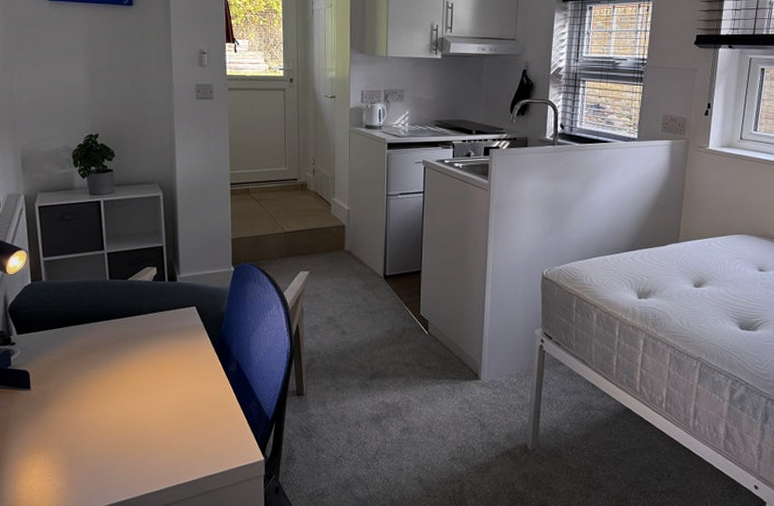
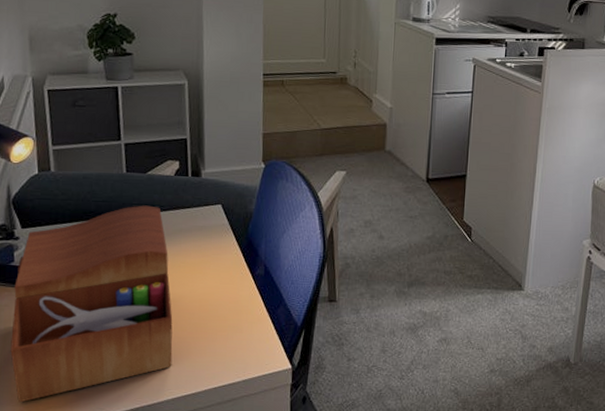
sewing box: none [9,309,155,498] -> present [10,205,173,403]

